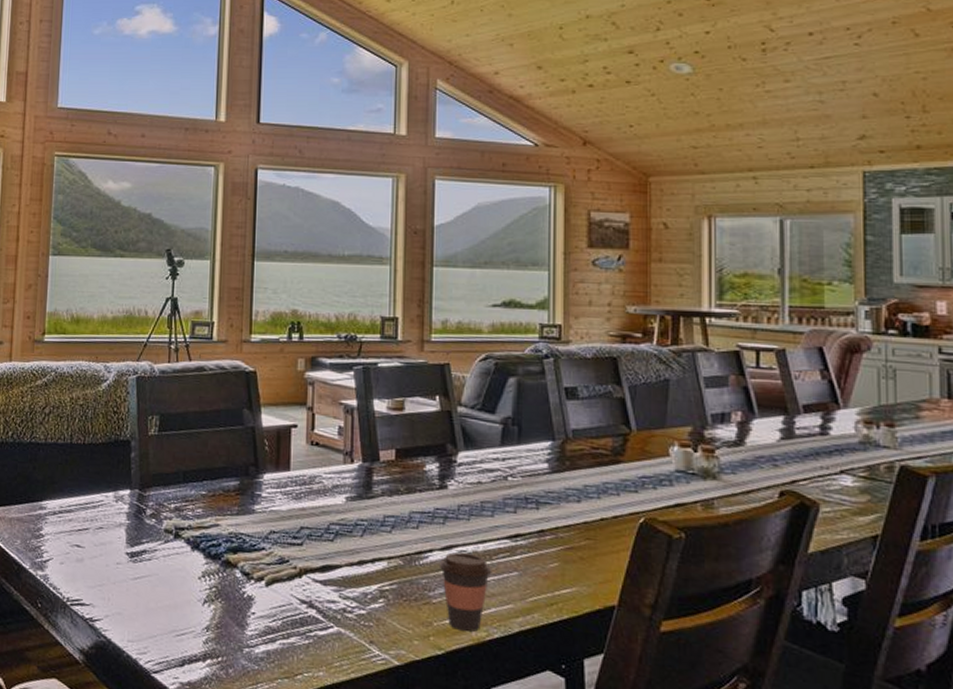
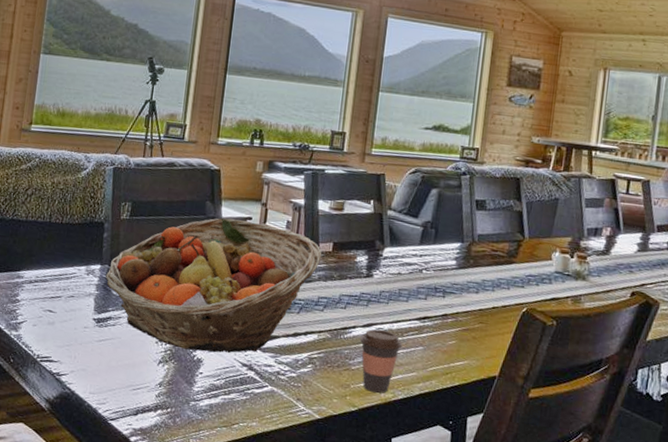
fruit basket: none [137,427,384,588] -> present [106,218,322,353]

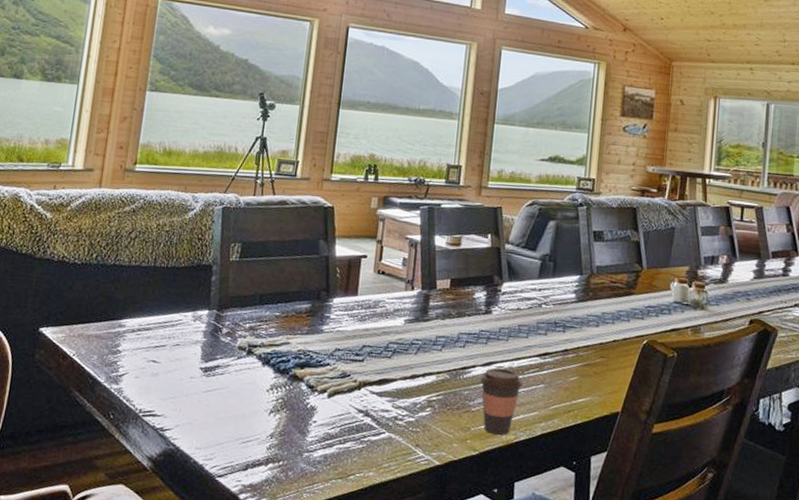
fruit basket: present [106,218,322,353] -> none [214,256,440,399]

